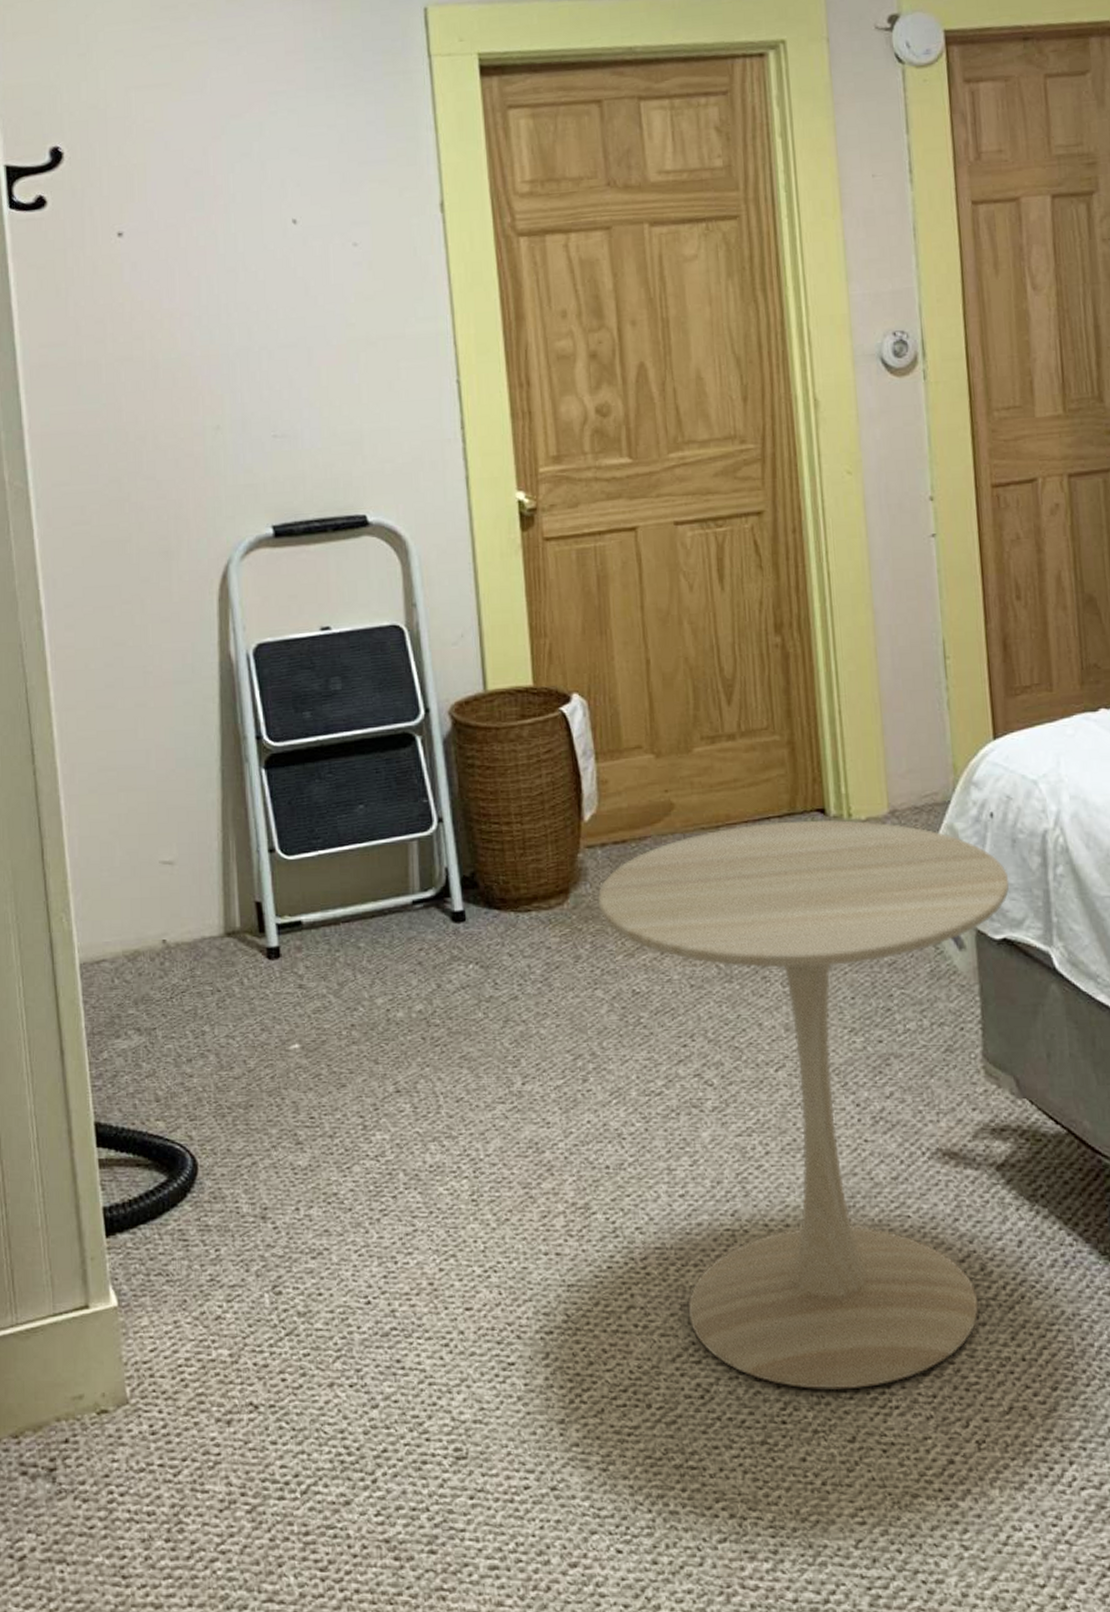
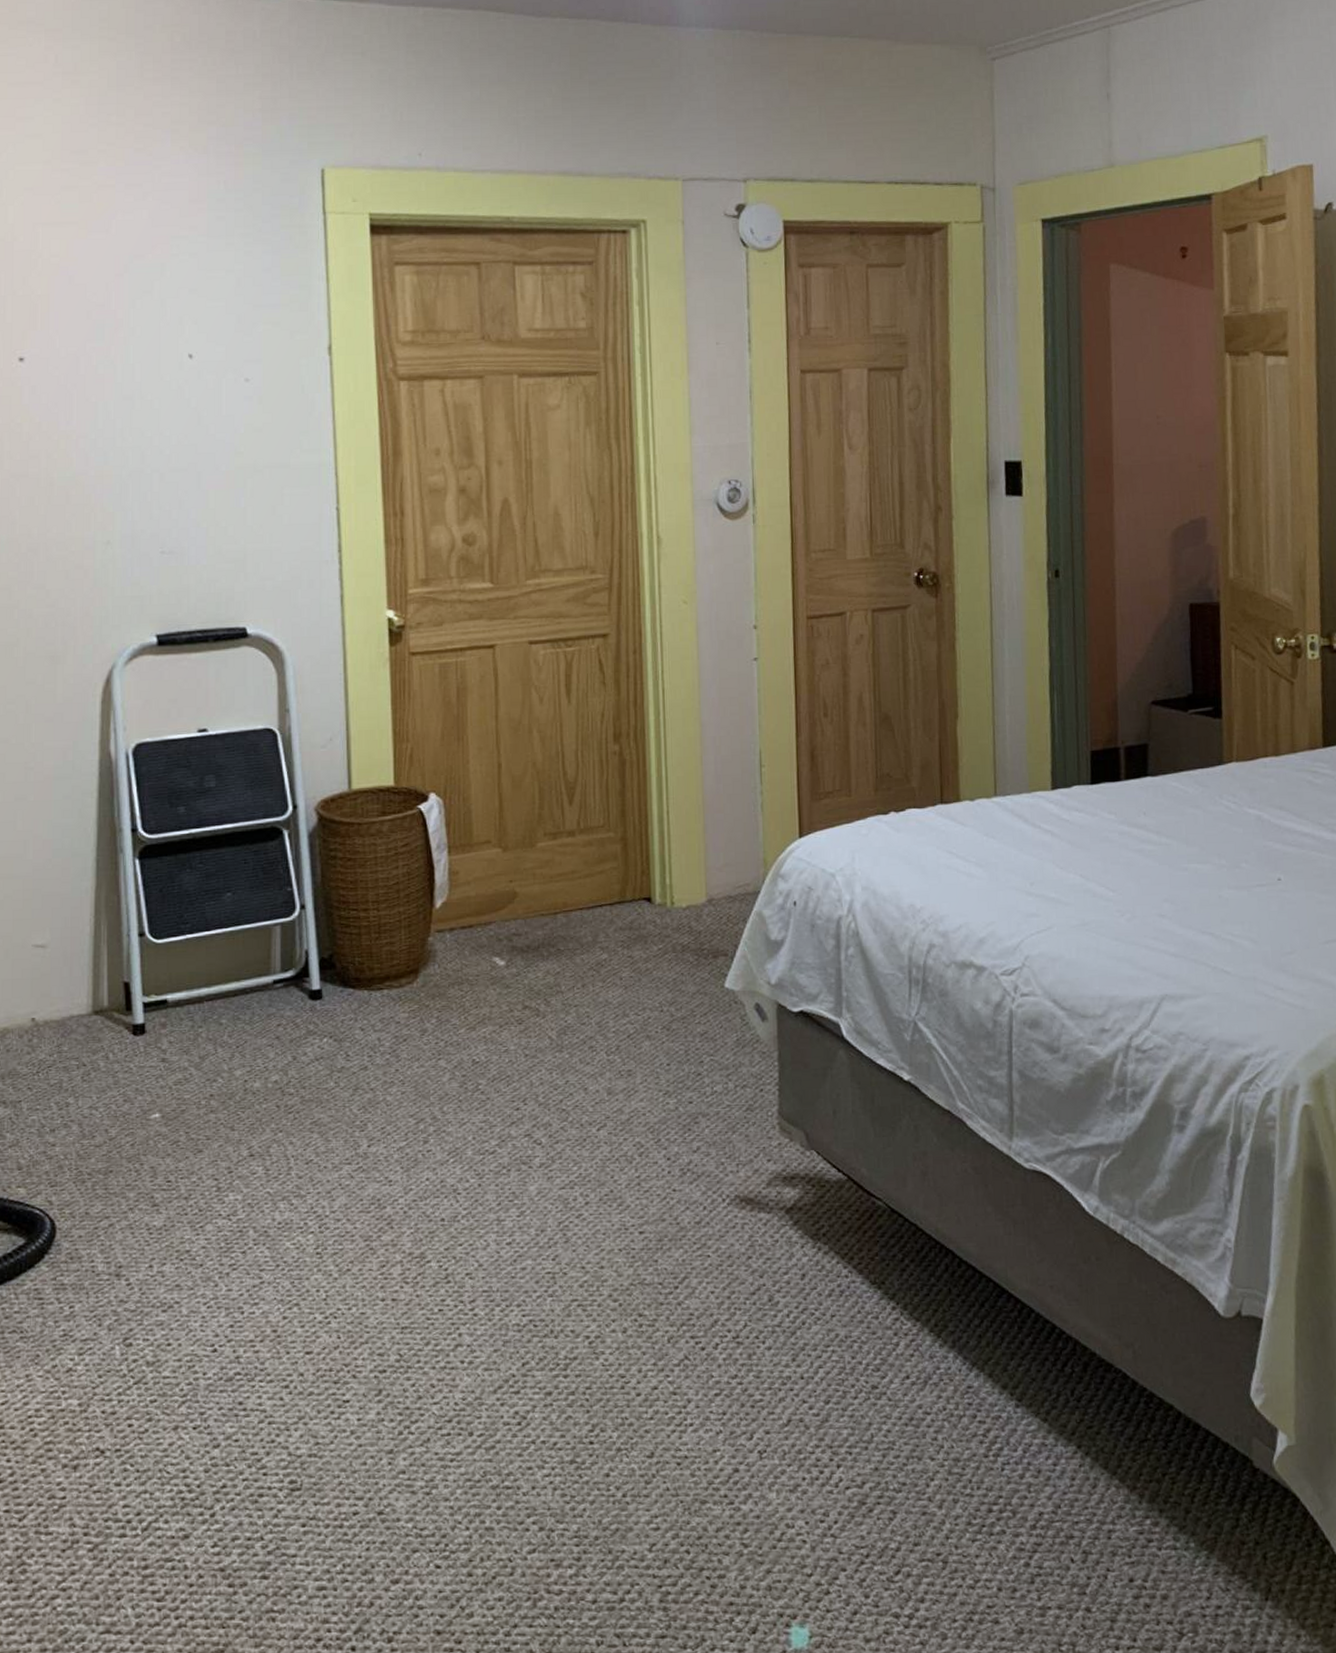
side table: present [597,820,1009,1390] -> none [444,908,807,1412]

